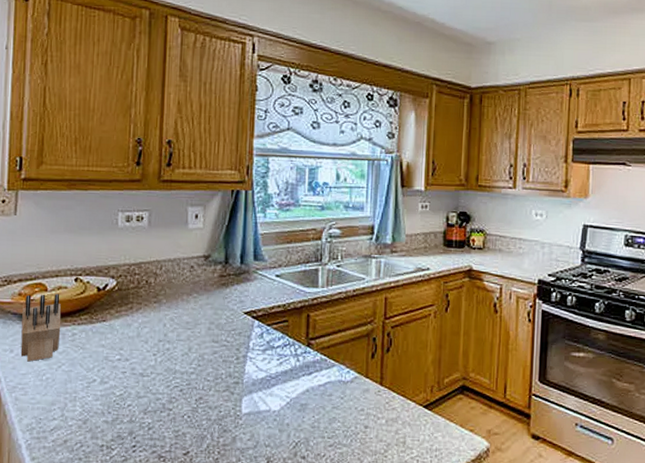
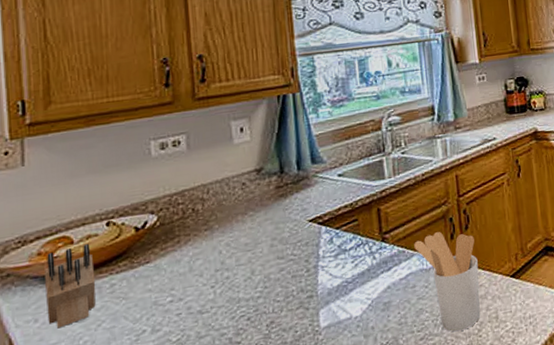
utensil holder: none [336,348,394,447] -> present [414,232,481,332]

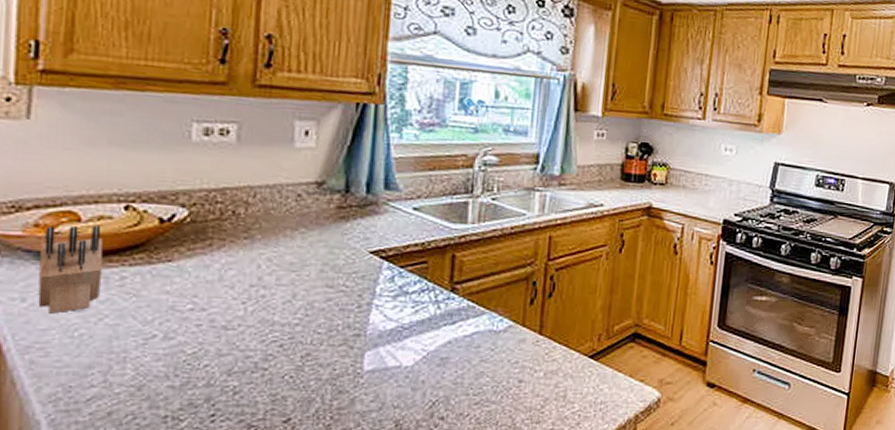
utensil holder: present [414,232,481,332] -> none [487,294,557,403]

